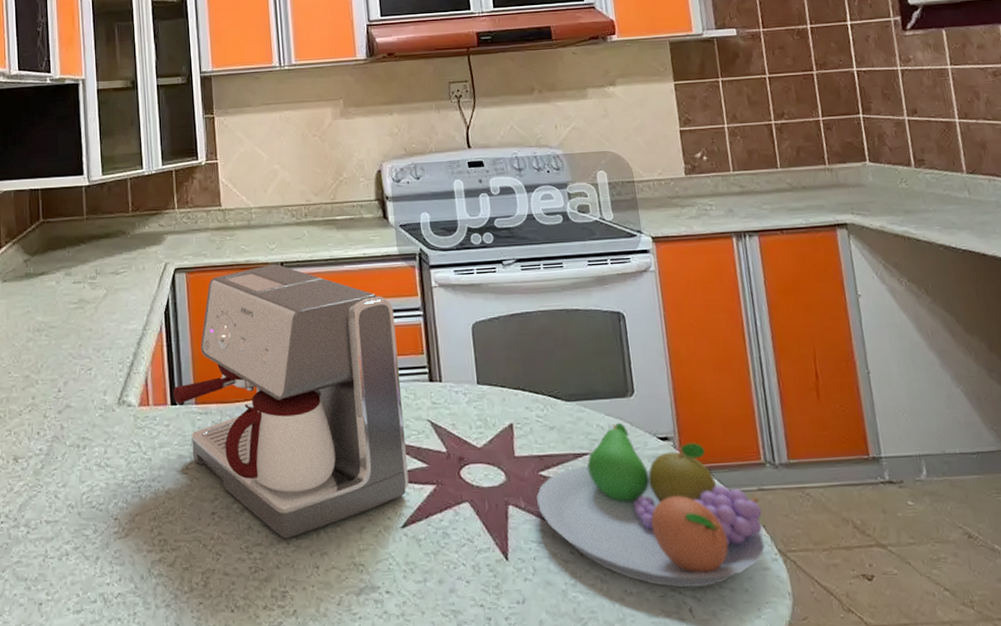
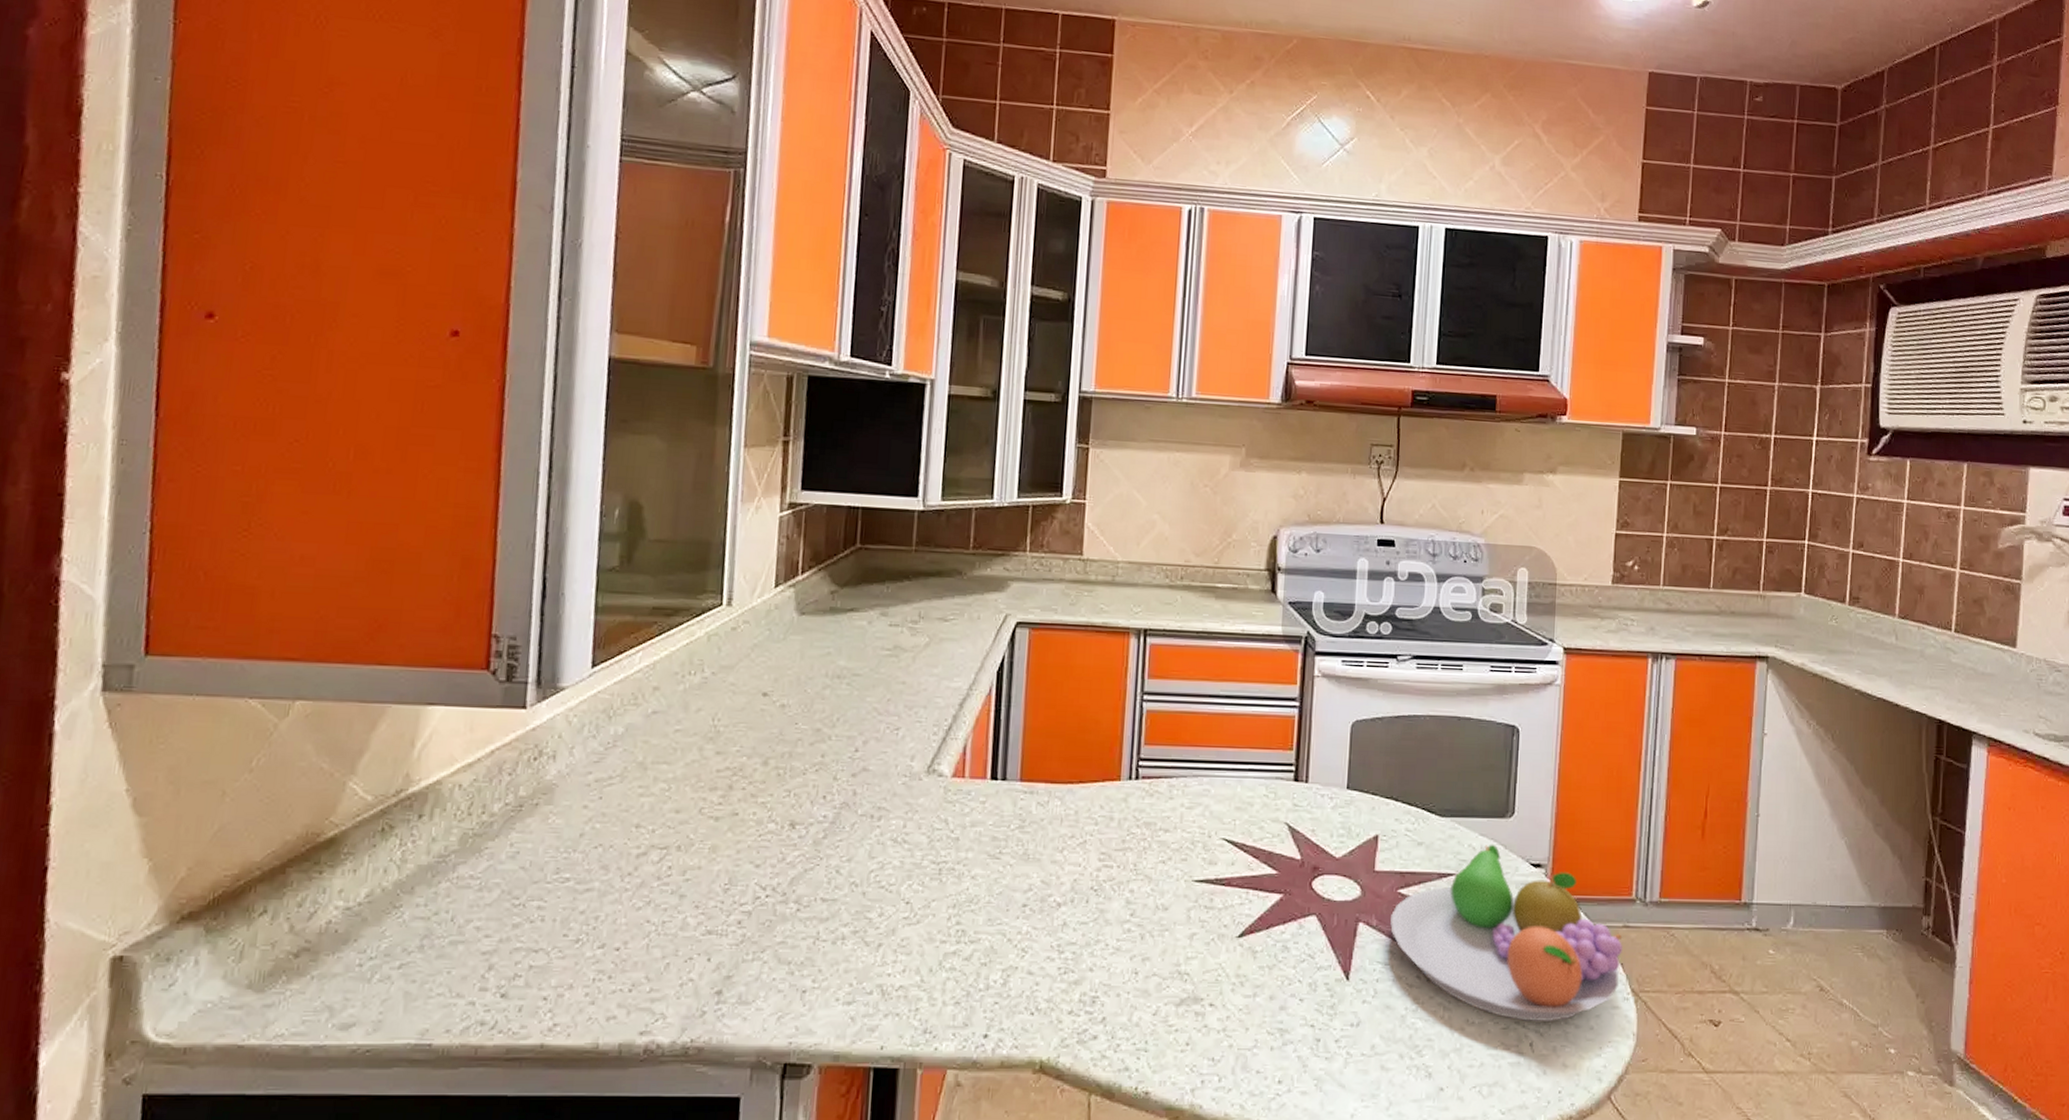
coffee maker: present [173,264,409,539] -> none [995,630,1267,940]

